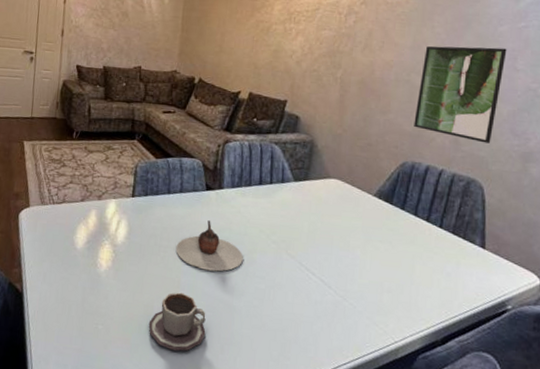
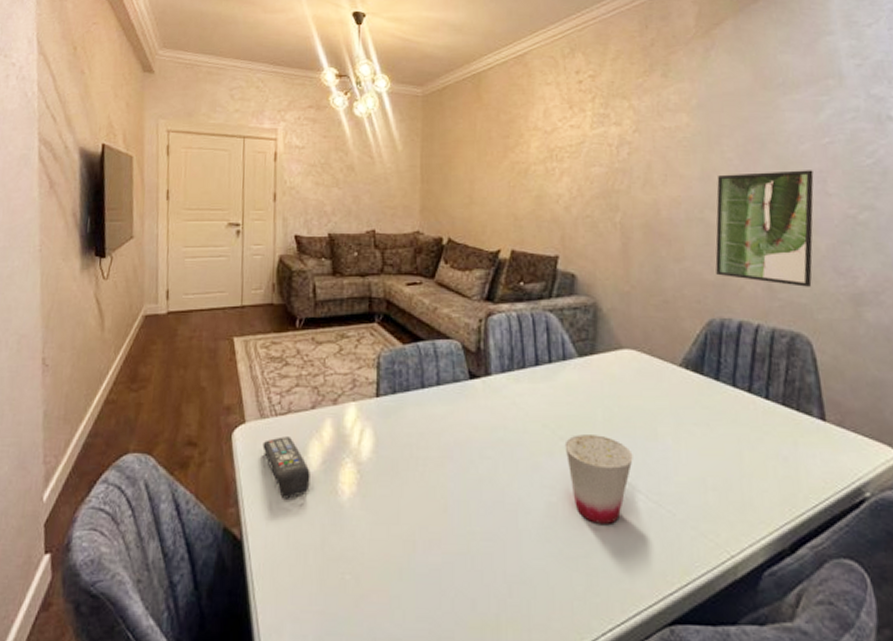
remote control: none [42,220,77,266] -> present [263,436,310,499]
cup: present [148,292,206,352] -> none [411,518,487,601]
teapot: present [175,220,243,272] -> none [438,418,525,485]
cup: none [275,240,328,309] -> present [564,435,633,524]

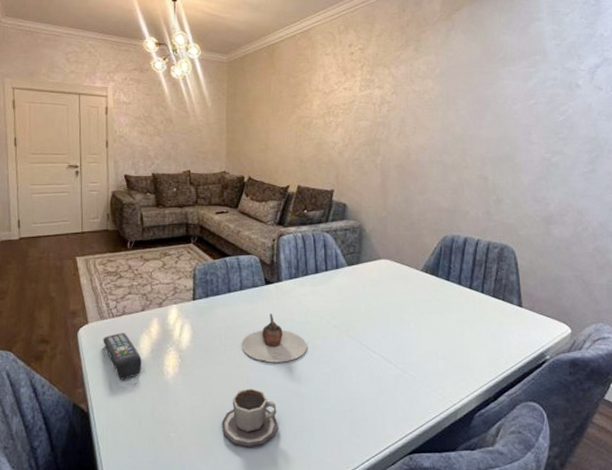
cup: none [411,518,487,601] -> present [221,388,278,447]
teapot: none [438,418,525,485] -> present [241,314,307,363]
cup: present [564,435,633,524] -> none [336,323,386,387]
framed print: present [715,170,814,287] -> none [449,124,522,211]

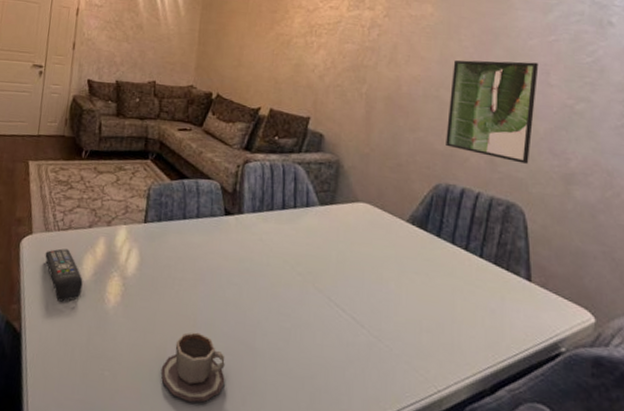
teapot: present [241,314,307,363] -> none [191,249,266,308]
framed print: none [449,124,522,211] -> present [446,60,539,164]

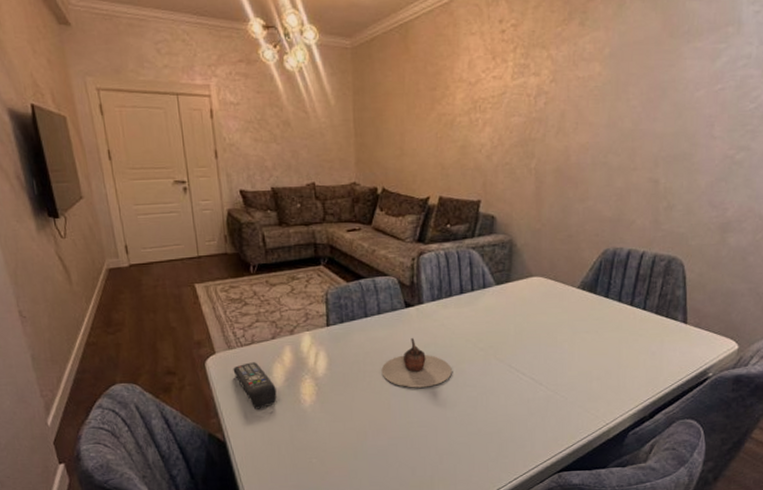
cup: present [160,332,225,403] -> none [363,413,423,470]
teapot: none [191,249,266,308] -> present [381,338,452,388]
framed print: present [446,60,539,164] -> none [613,115,704,219]

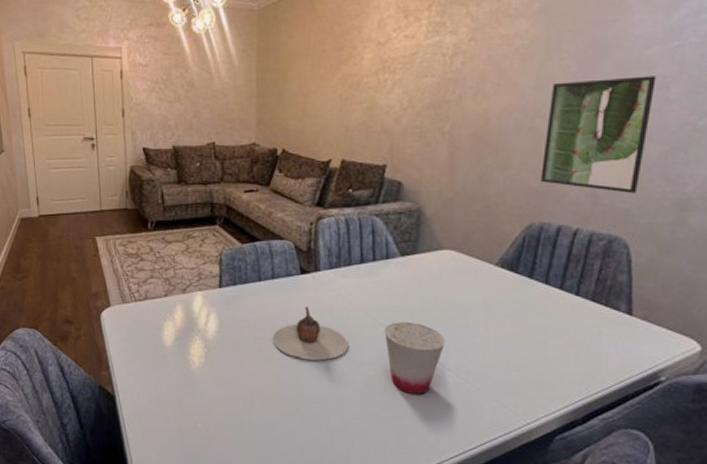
remote control: present [233,362,277,409] -> none [126,318,166,366]
cup: none [483,345,537,409] -> present [384,322,445,394]
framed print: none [613,115,704,219] -> present [541,76,656,193]

